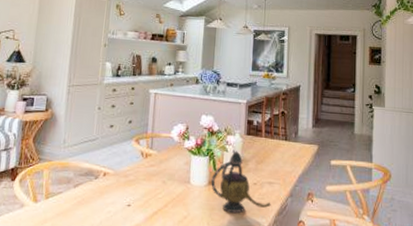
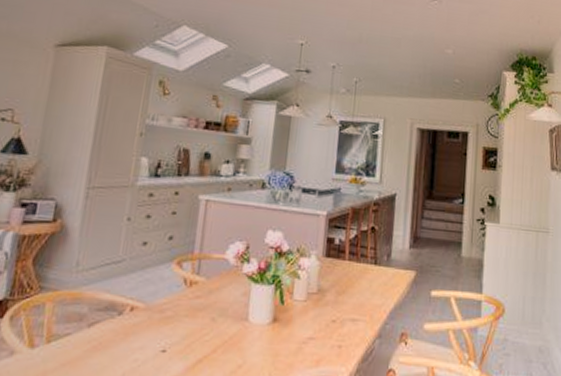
teapot: present [211,149,271,214] -> none [276,276,354,361]

